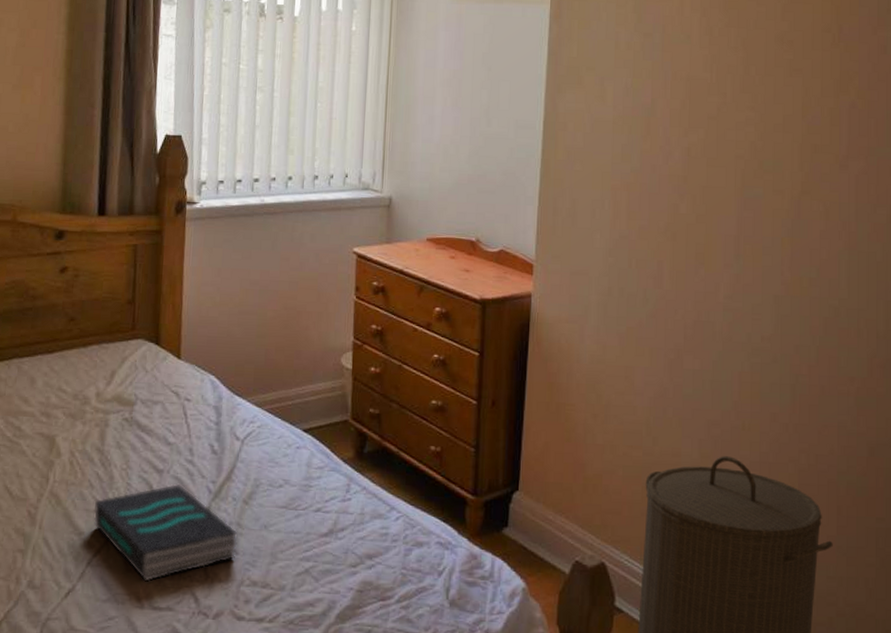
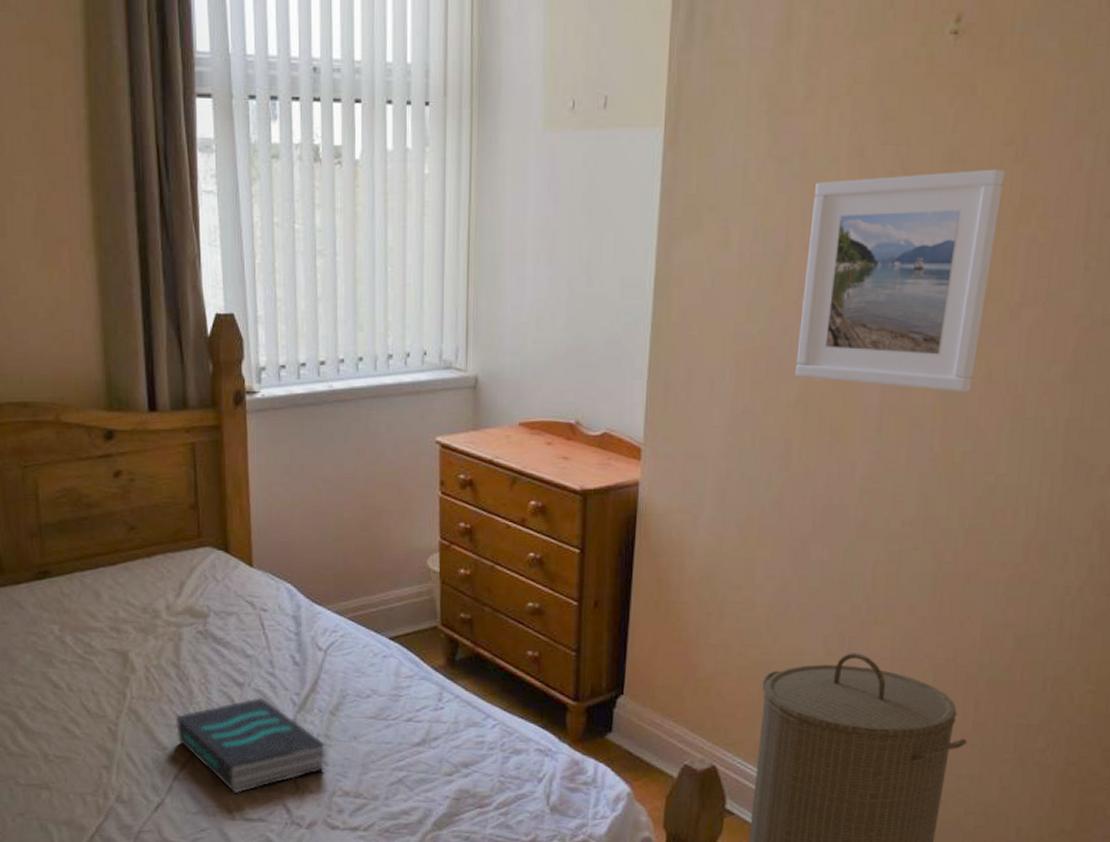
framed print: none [664,49,826,228] -> present [795,169,1005,393]

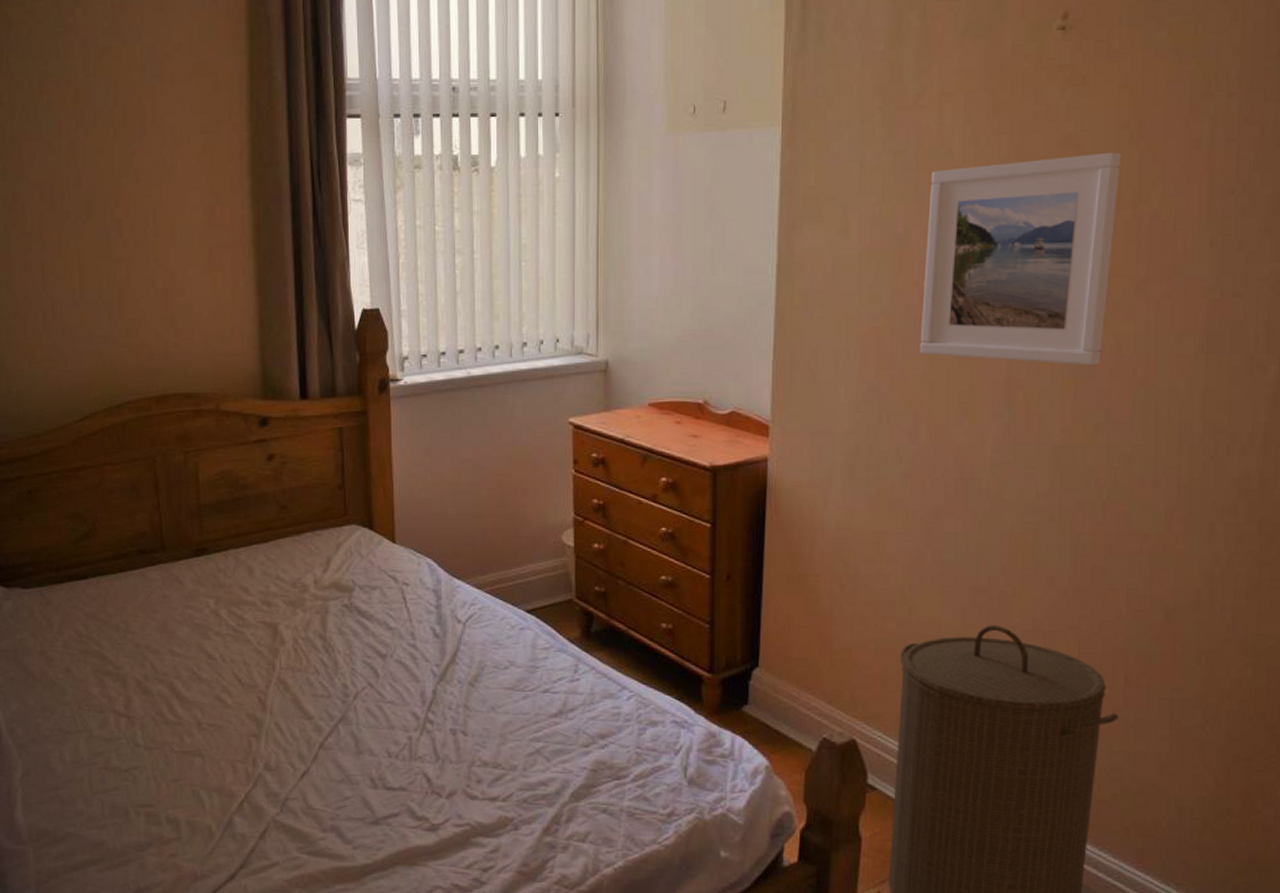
book: present [176,696,326,794] -> none [322,667,466,763]

